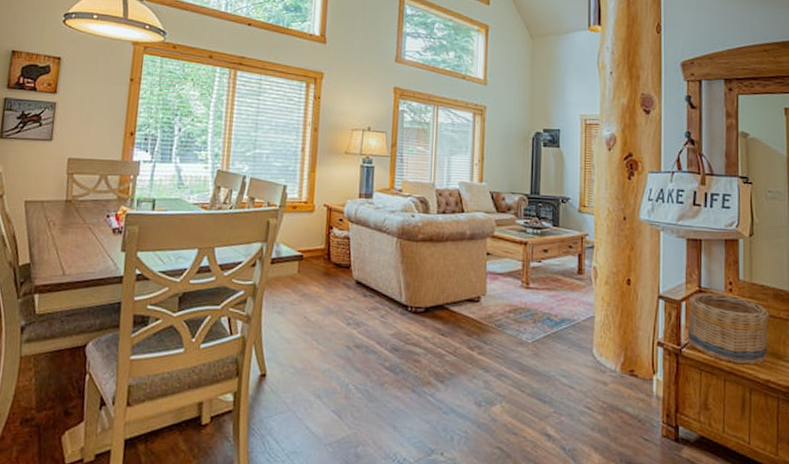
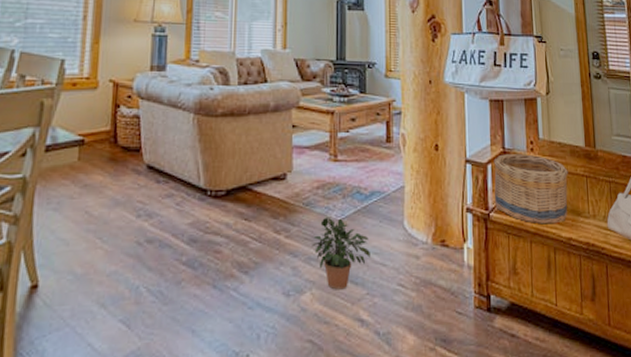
potted plant: none [503,338,559,406] -> present [312,216,370,290]

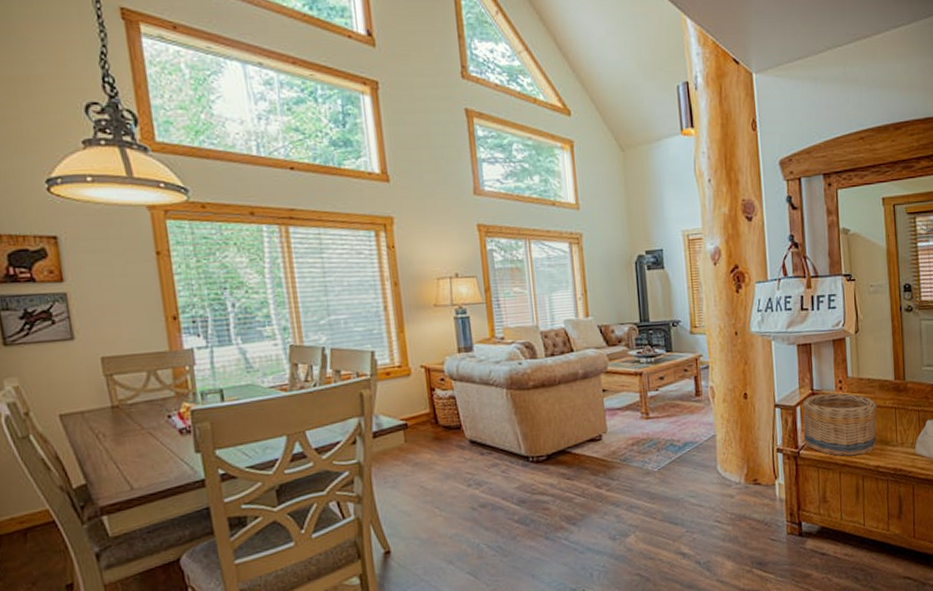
potted plant: present [312,216,370,290] -> none [632,469,687,531]

